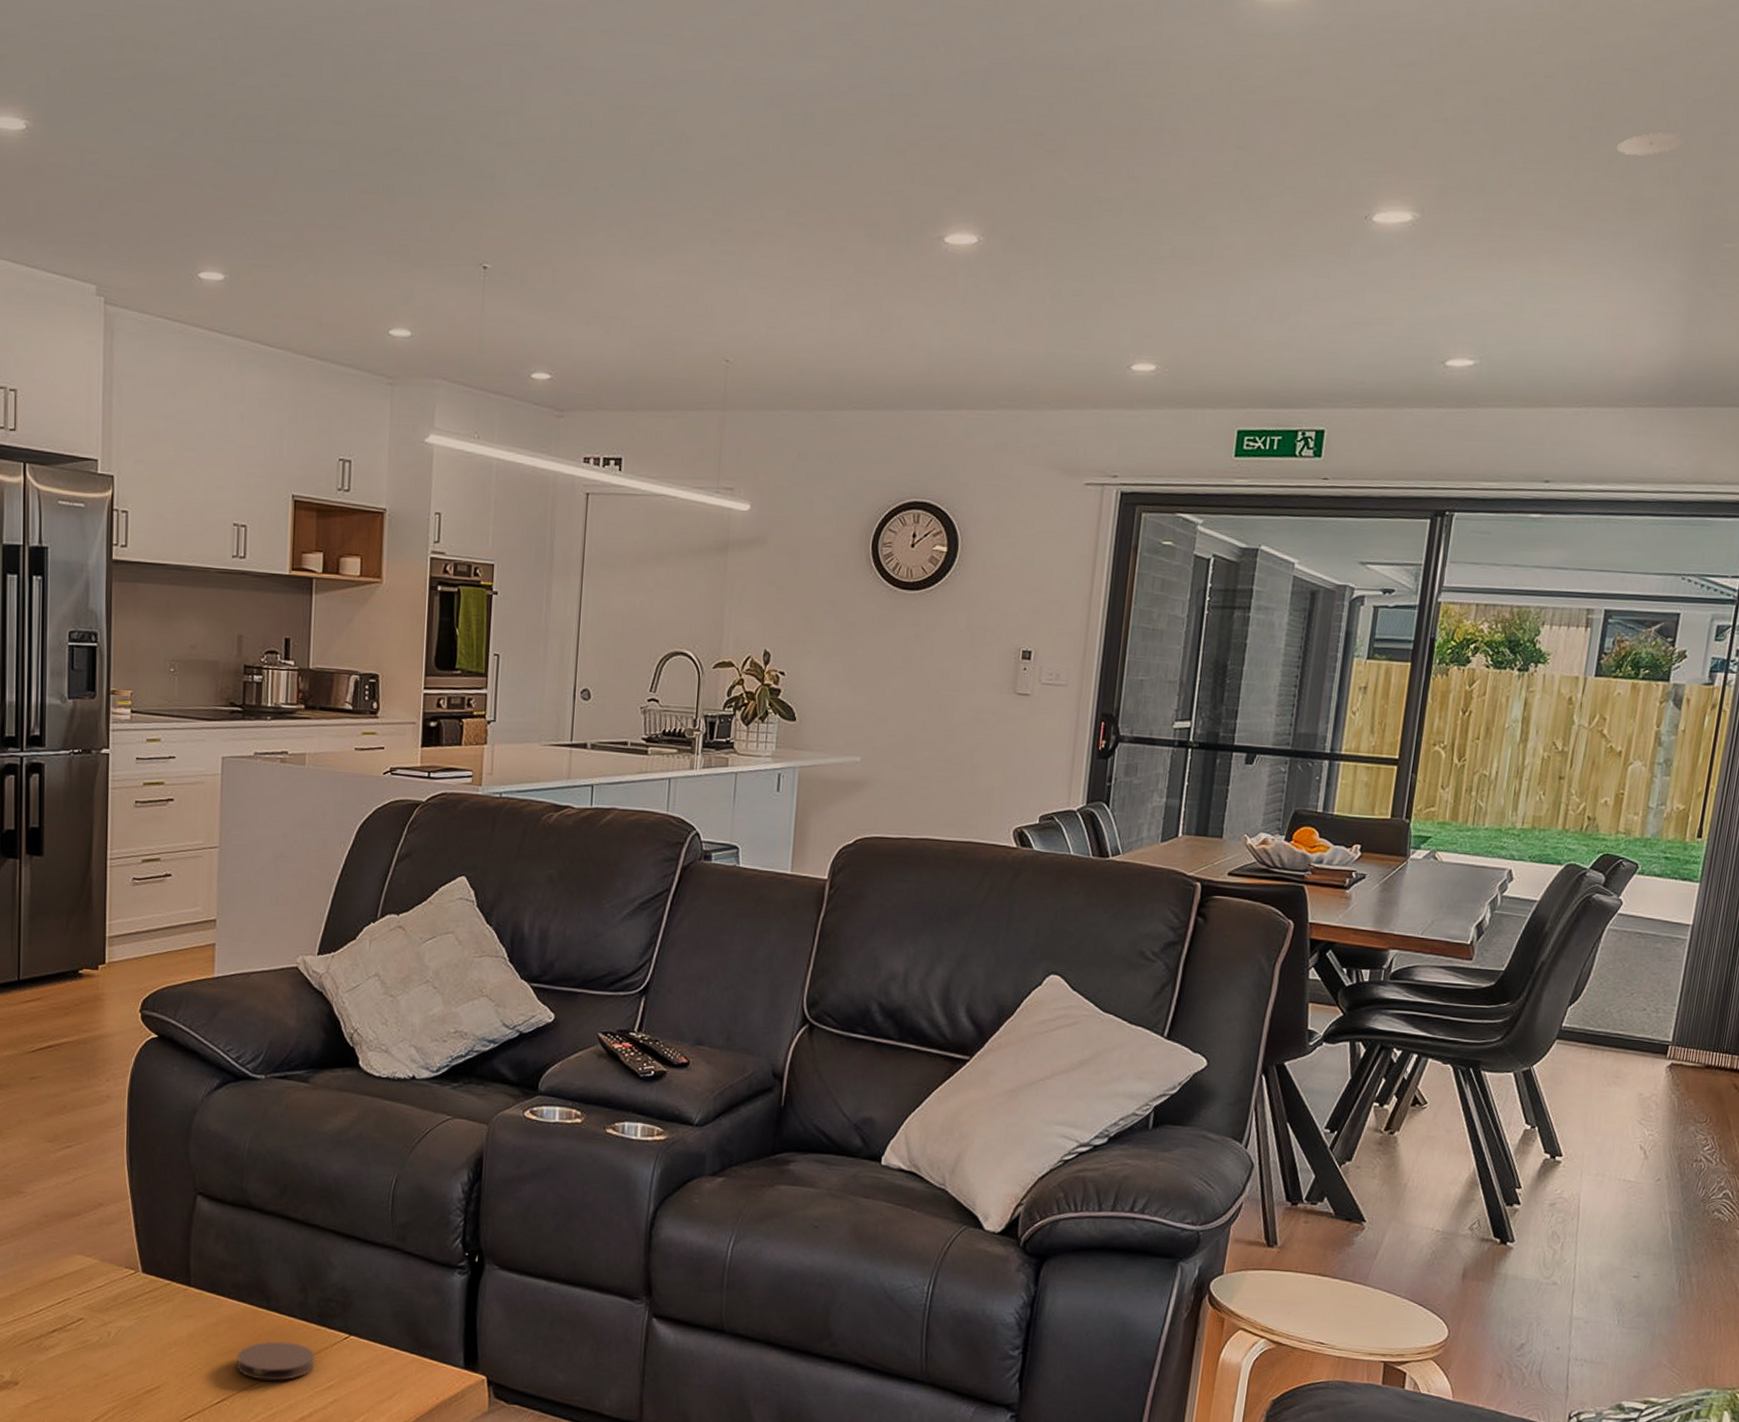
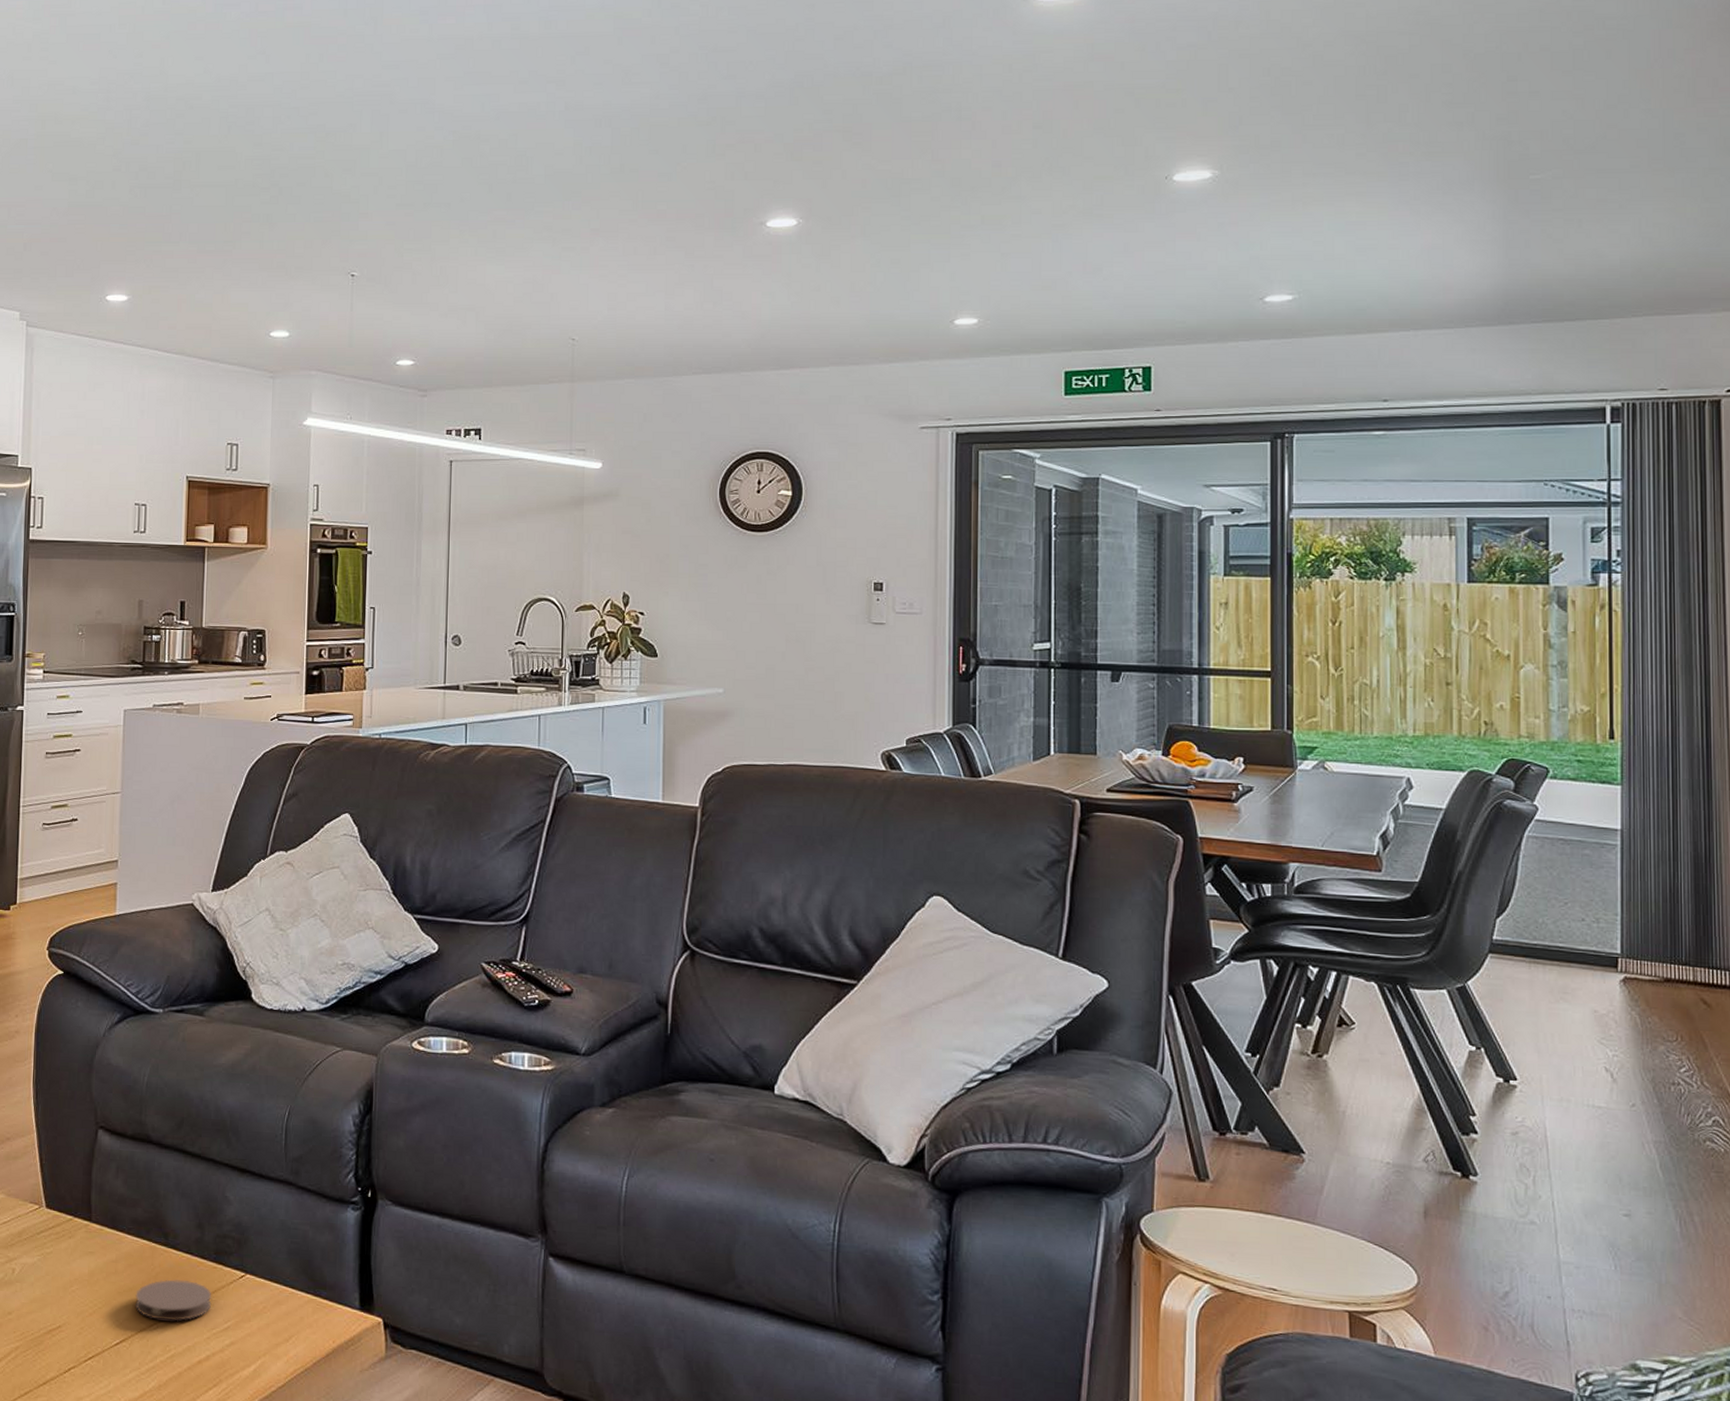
smoke detector: present [1616,132,1686,156] -> none [1405,84,1474,105]

